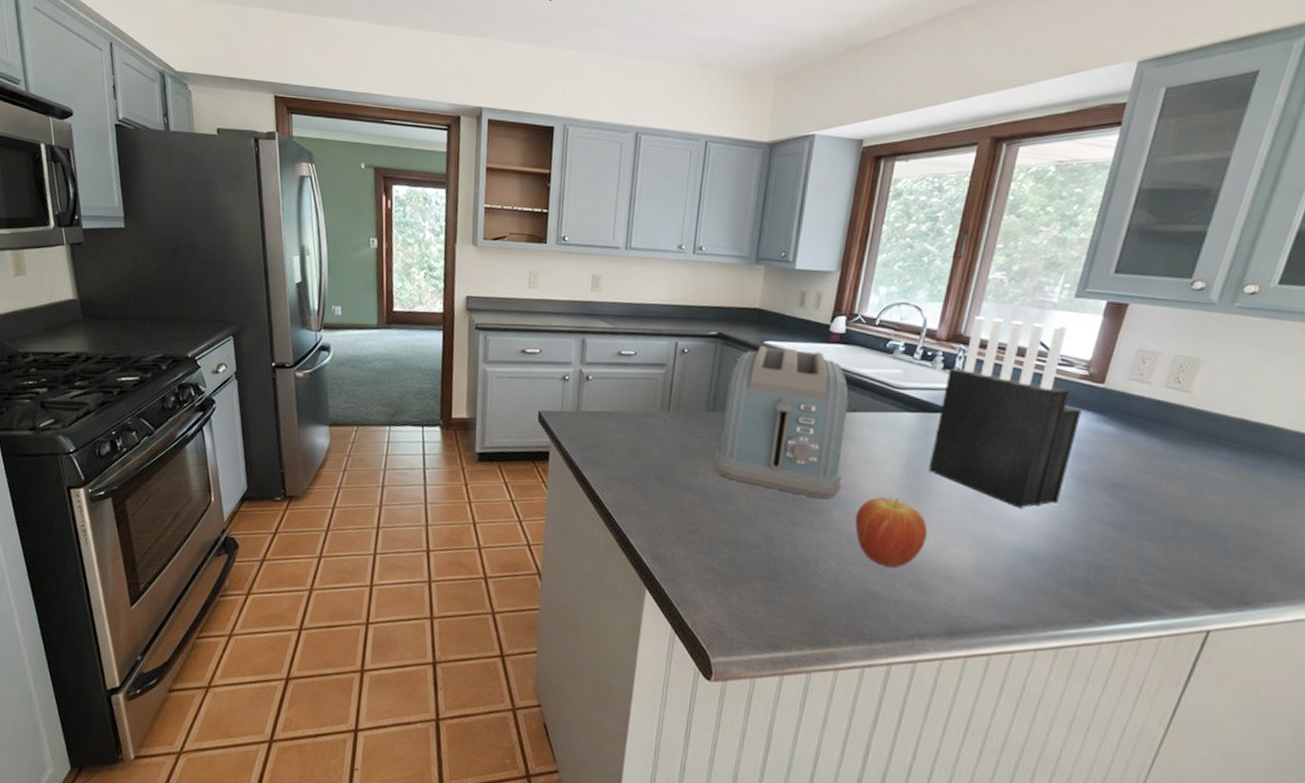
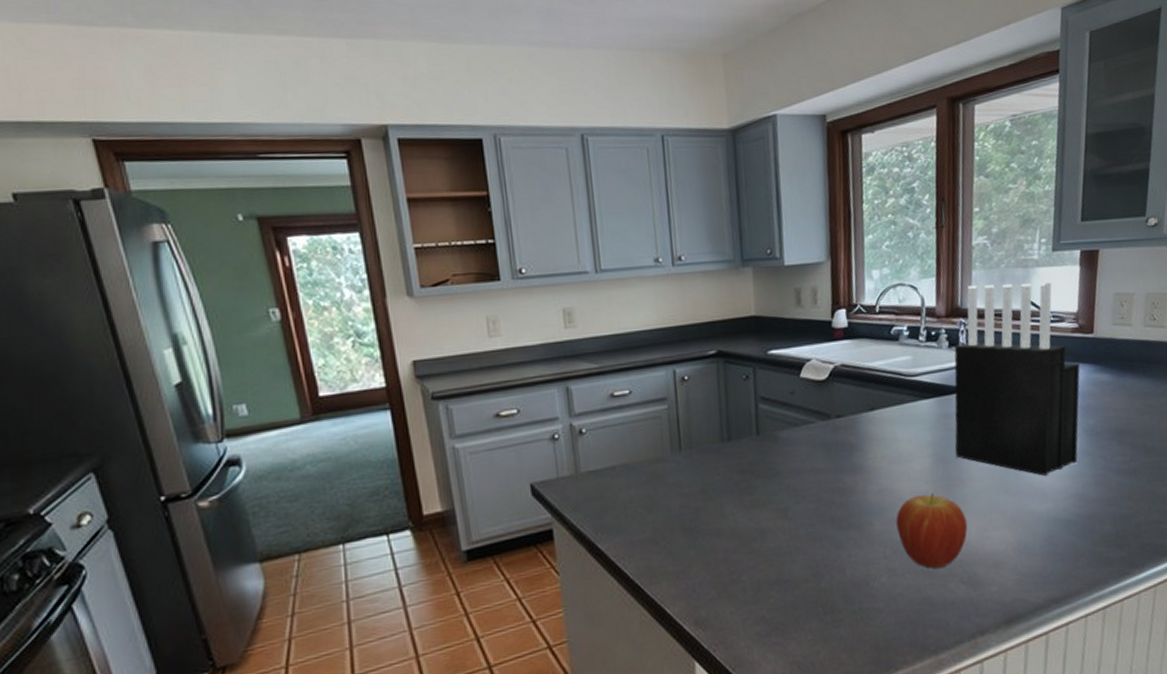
toaster: present [713,345,849,500] -> none [739,352,876,514]

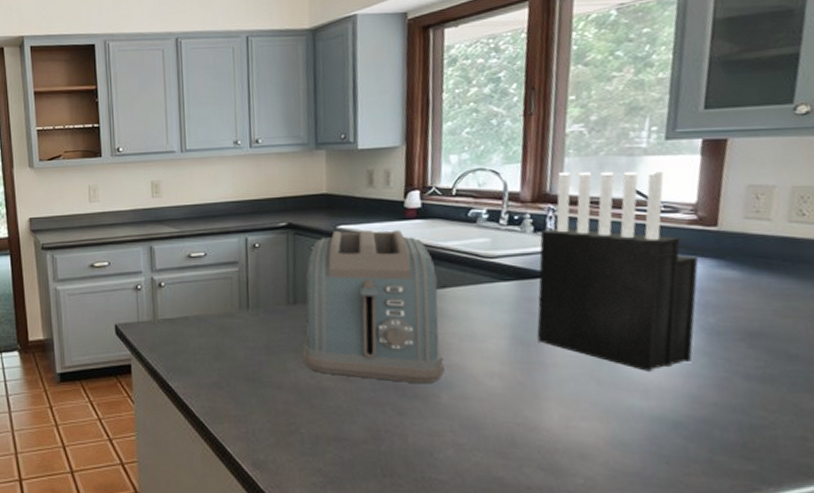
toaster: none [739,352,876,514] -> present [302,230,445,384]
fruit: present [895,492,968,568] -> none [465,374,550,450]

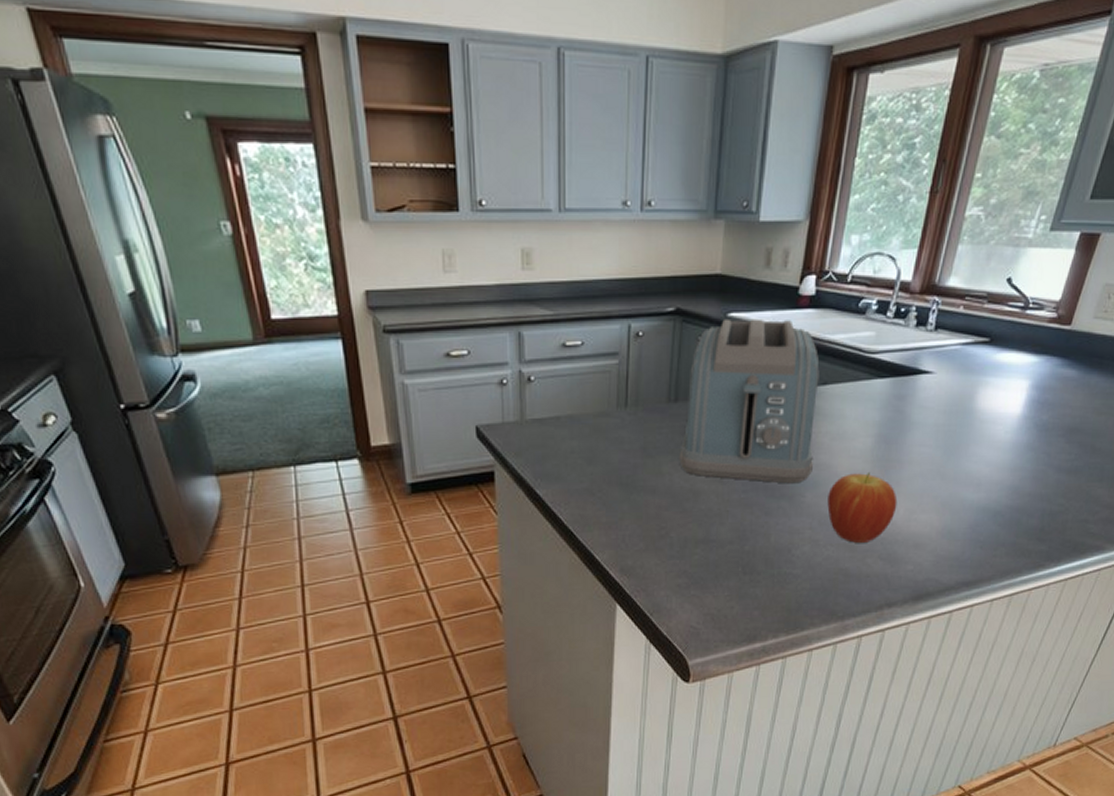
fruit: none [465,374,550,450] -> present [827,471,898,543]
knife block: present [537,171,699,371] -> none [899,262,1048,466]

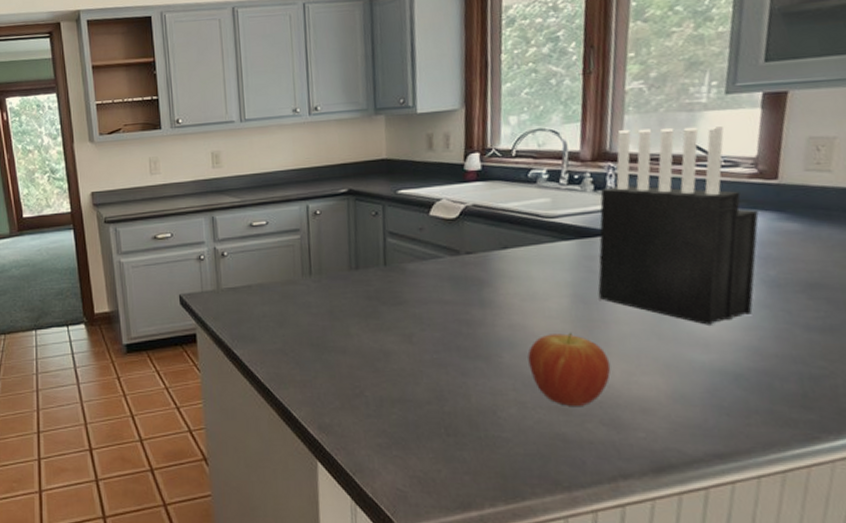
toaster: present [679,318,820,484] -> none [365,193,507,345]
knife block: none [899,262,1048,466] -> present [598,126,759,325]

